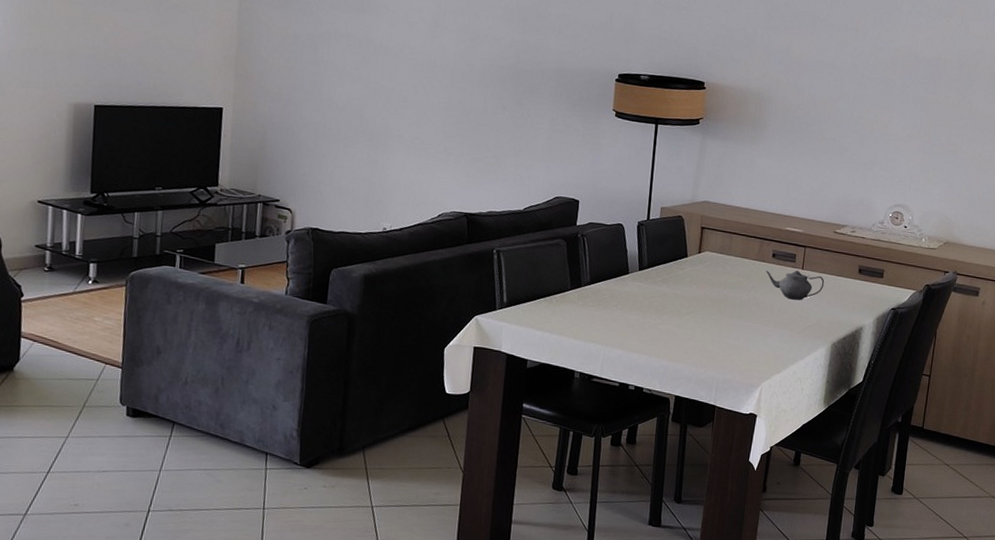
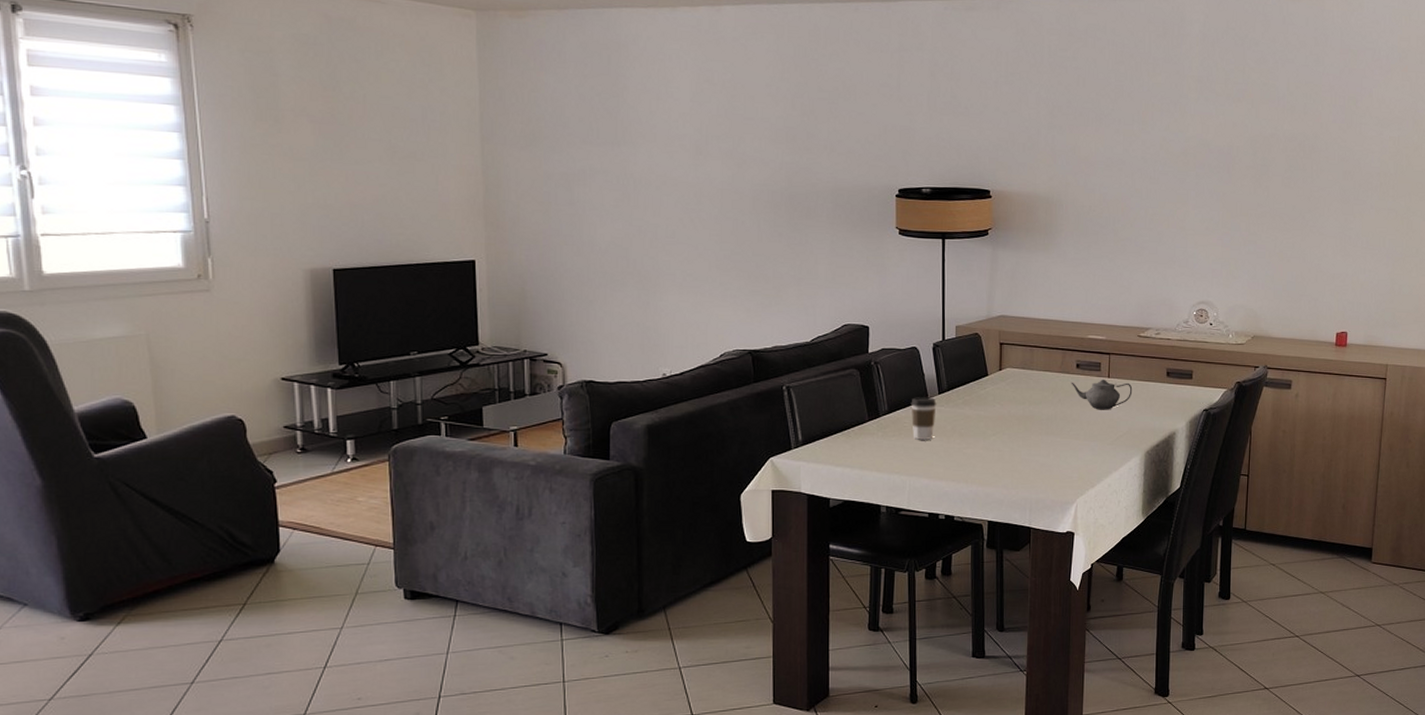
coffee cup: none [611,271,637,313] -> present [911,397,937,440]

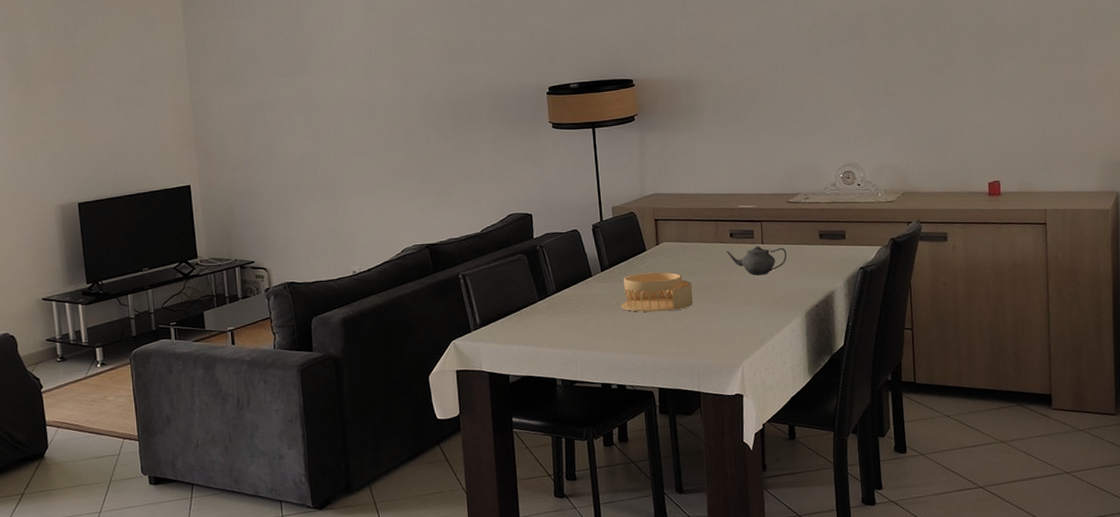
coffee cup: present [911,397,937,440] -> none [576,275,601,316]
architectural model: none [956,399,1033,441] -> present [621,272,693,313]

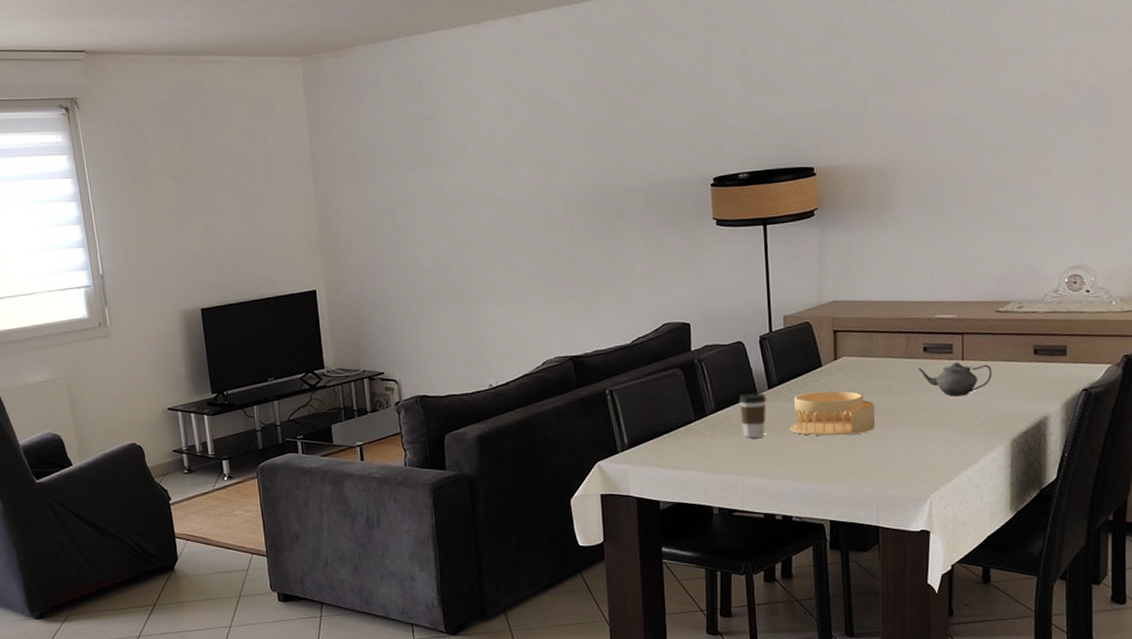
coffee cup: none [576,275,601,316] -> present [739,393,767,438]

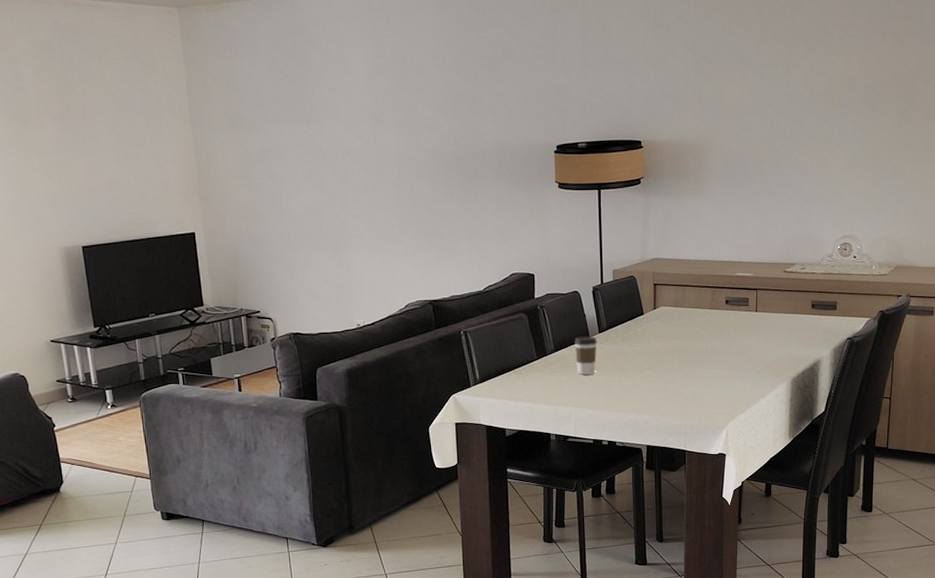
architectural model: present [790,390,876,436] -> none [616,335,686,374]
teapot: present [918,362,993,396] -> none [720,314,779,342]

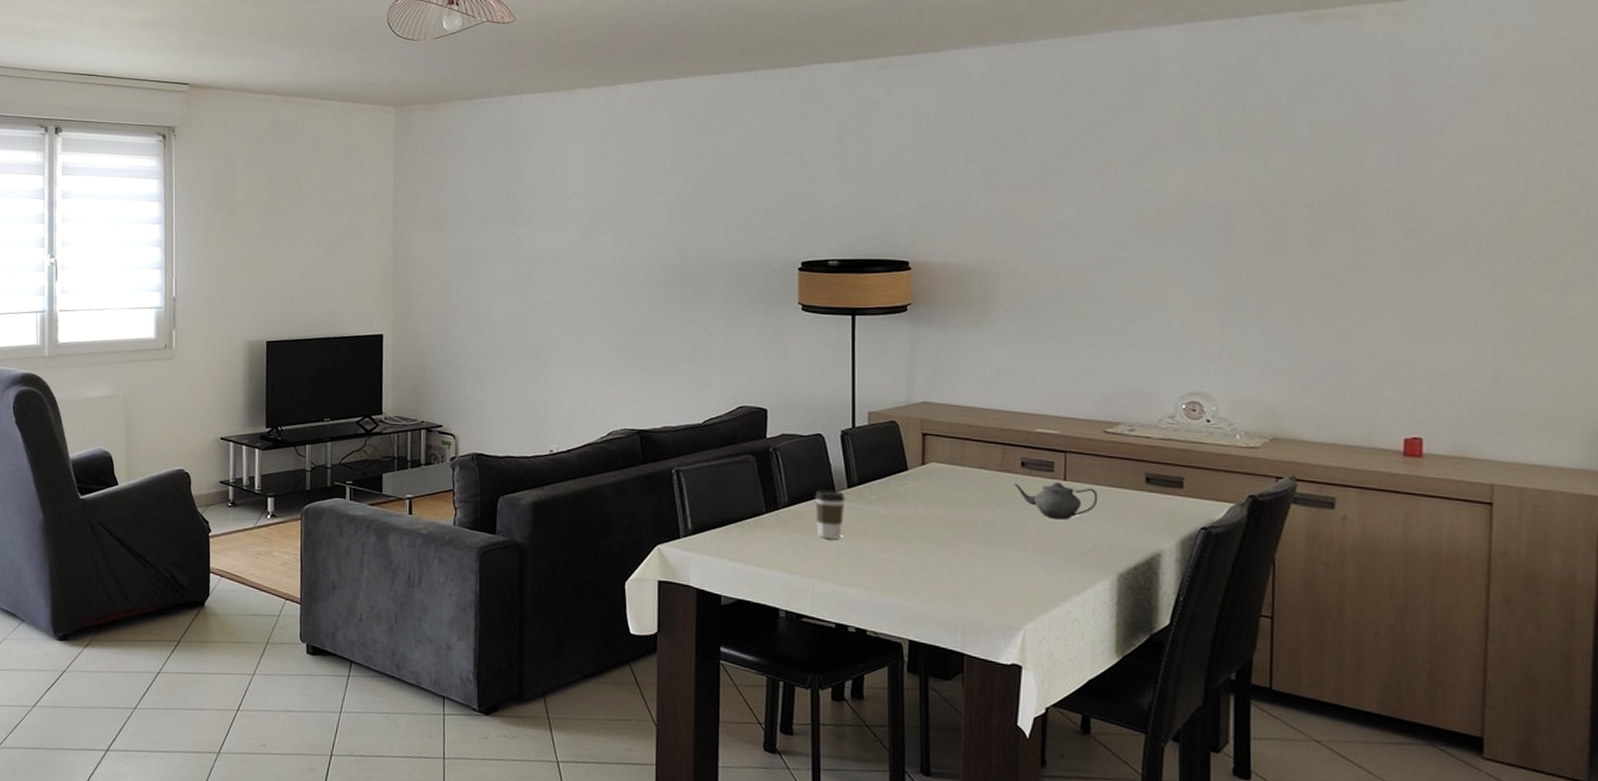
teapot: none [720,314,779,342] -> present [1014,482,1098,520]

